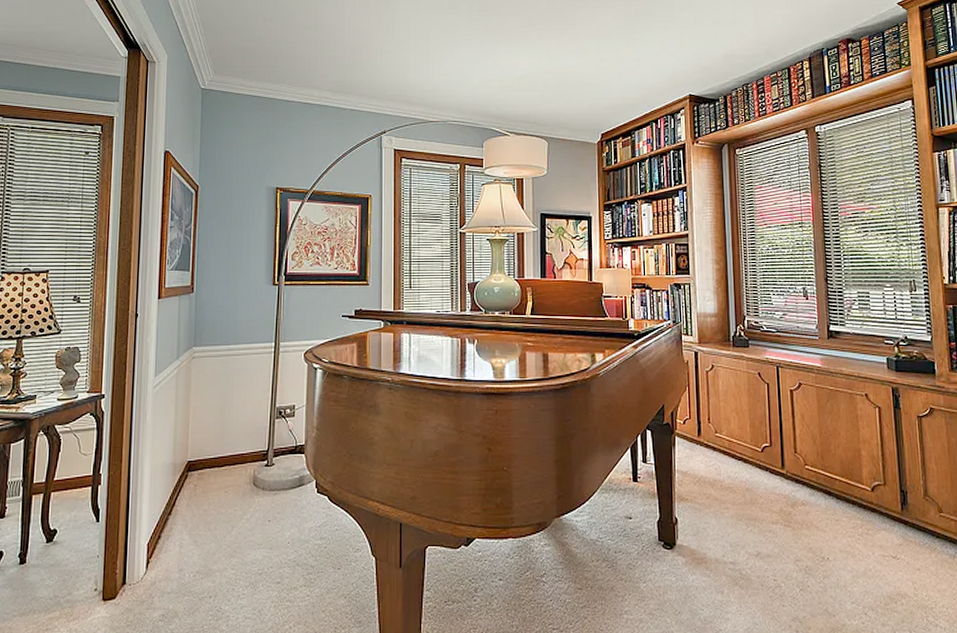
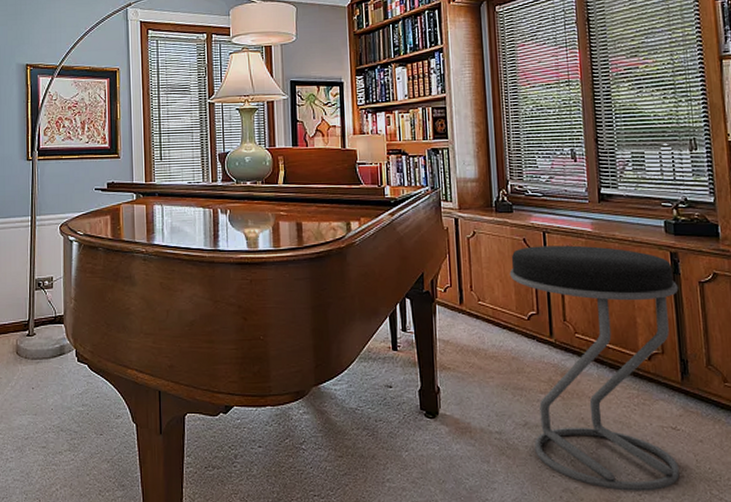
stool: none [745,380,899,619] -> present [509,245,680,491]

